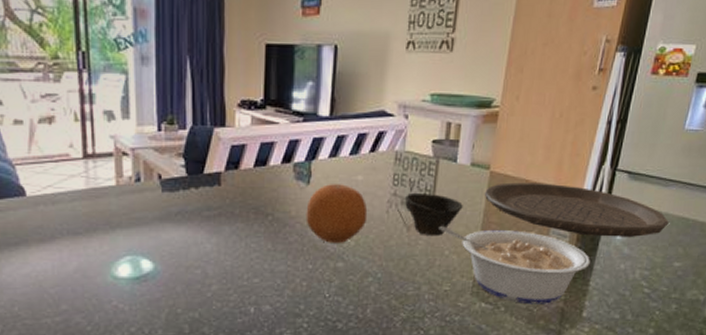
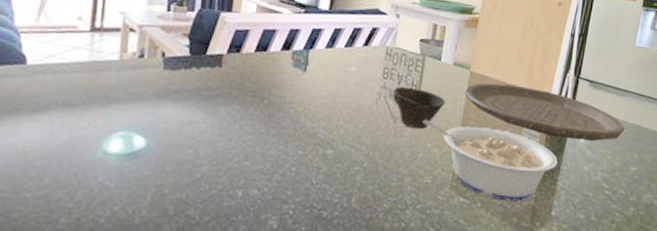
fruit: present [306,184,368,243] -> none [299,73,358,131]

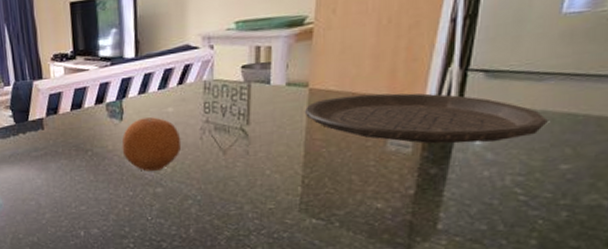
fruit: none [299,73,358,131] -> present [121,117,182,171]
cup: present [393,86,445,130] -> none [218,117,281,158]
legume: present [424,120,558,201] -> none [258,145,442,219]

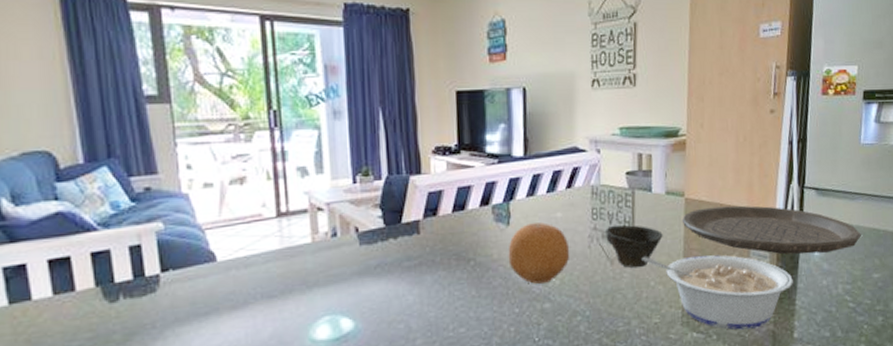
cup: none [218,117,281,158] -> present [606,224,663,268]
legume: none [258,145,442,219] -> present [643,255,793,330]

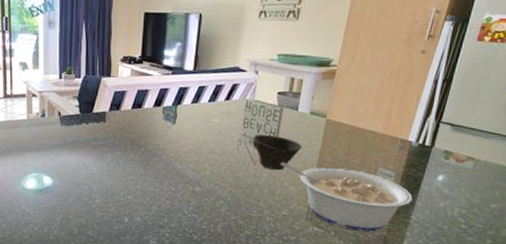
fruit: present [508,222,570,284] -> none [171,124,222,172]
plate: present [681,205,861,255] -> none [320,129,488,180]

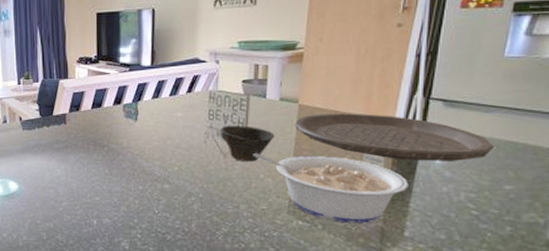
plate: none [320,129,488,180] -> present [294,113,494,161]

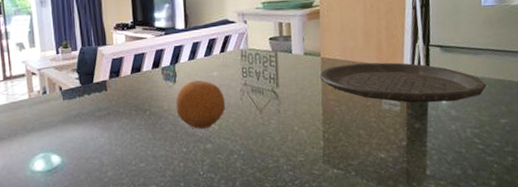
fruit: none [135,120,188,168] -> present [175,80,226,129]
cup: present [221,125,275,162] -> none [254,80,303,116]
legume: present [254,153,408,223] -> none [287,104,423,168]

